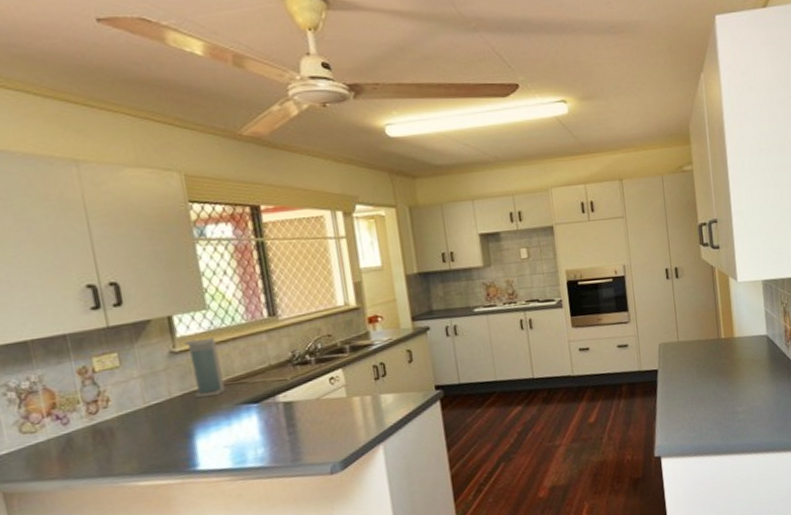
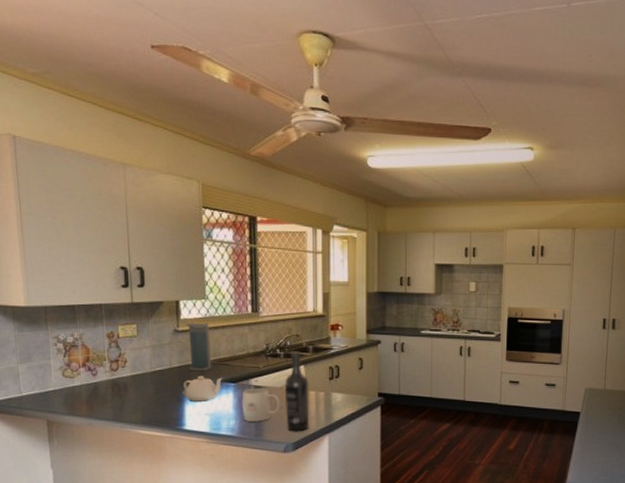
teapot: none [190,399,242,435] -> present [183,375,223,401]
mug: none [269,403,320,447] -> present [241,388,281,423]
wine bottle: none [320,353,358,449] -> present [284,351,310,432]

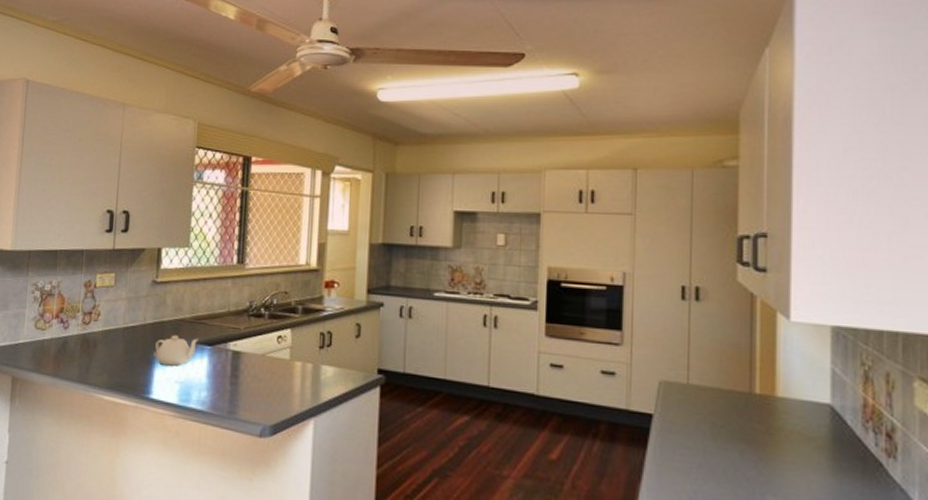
soap dispenser: present [186,322,212,372] -> none [162,273,190,330]
mug: present [241,388,281,423] -> none [216,353,261,397]
wine bottle: present [284,351,310,432] -> none [265,311,295,412]

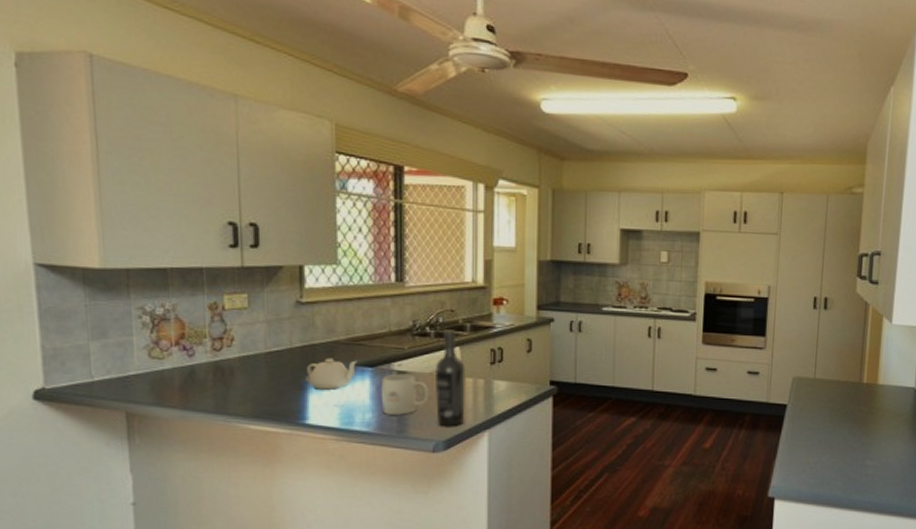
mug: none [216,353,261,397] -> present [380,373,430,416]
wine bottle: none [265,311,295,412] -> present [434,329,466,427]

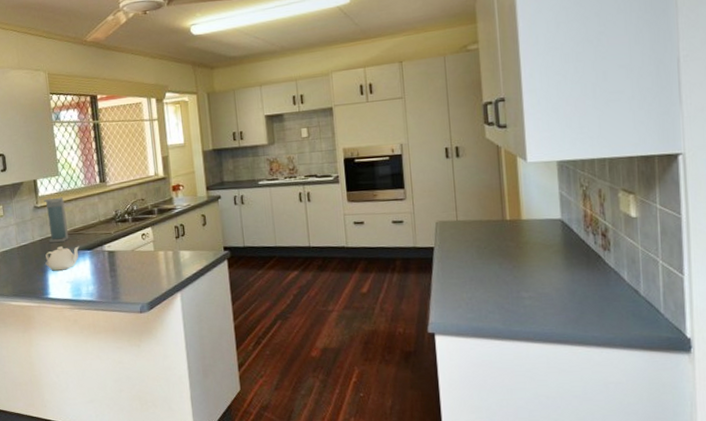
soap dispenser: none [312,292,344,353] -> present [44,197,69,243]
mug: present [380,373,430,416] -> none [97,252,133,286]
wine bottle: present [434,329,466,427] -> none [134,214,162,292]

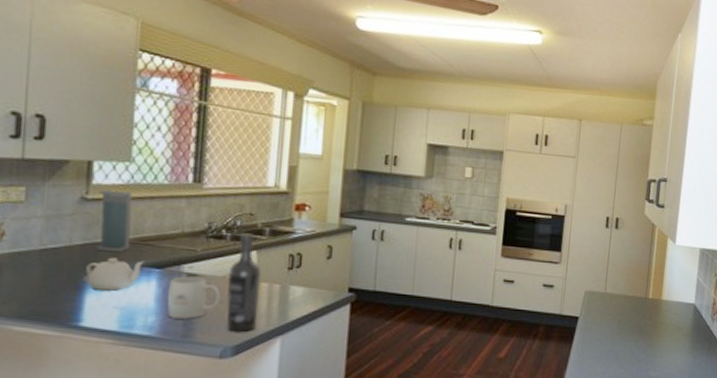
mug: none [97,252,133,286] -> present [167,276,221,320]
wine bottle: none [134,214,162,292] -> present [226,233,261,333]

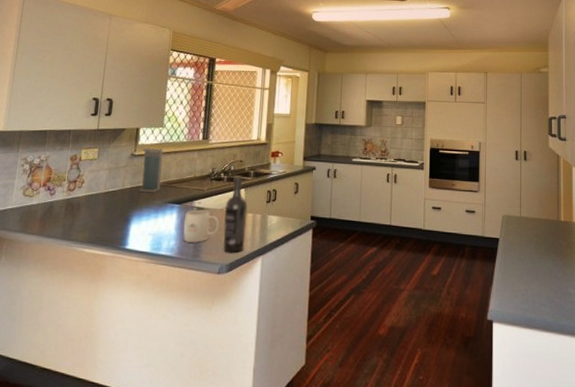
teapot: present [84,257,144,291] -> none [130,197,169,222]

